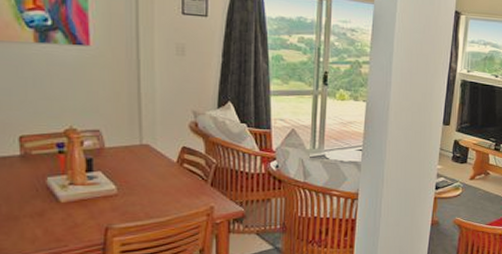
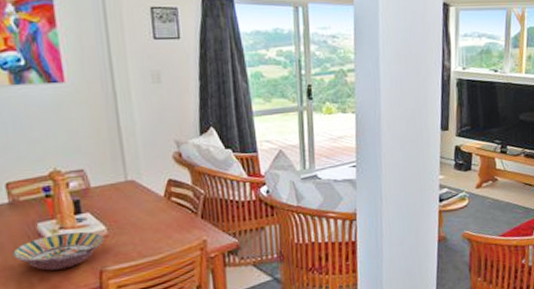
serving bowl: none [19,188,113,224] -> present [13,231,104,271]

